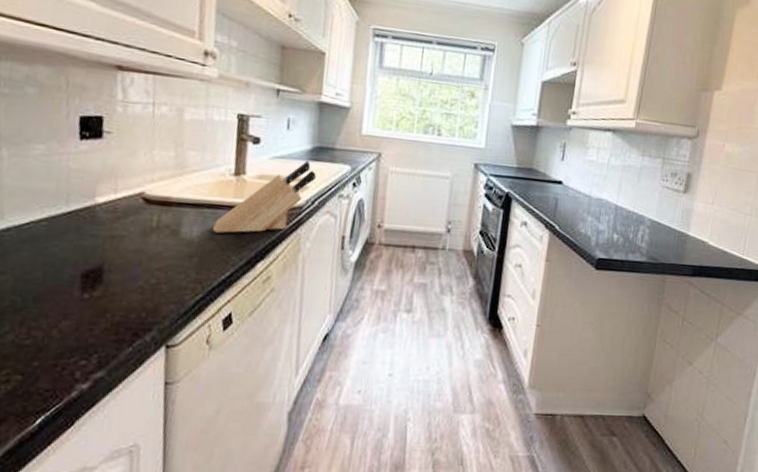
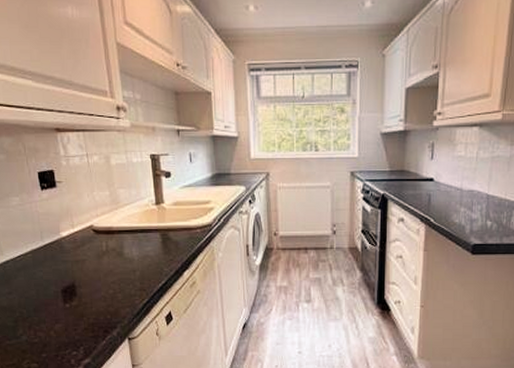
knife block: present [213,160,316,233] -> none [147,186,218,251]

